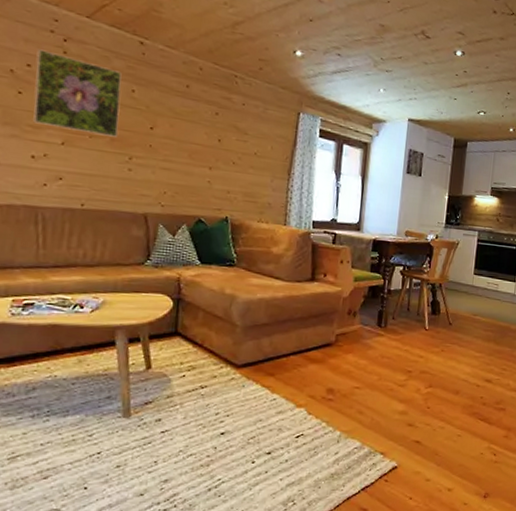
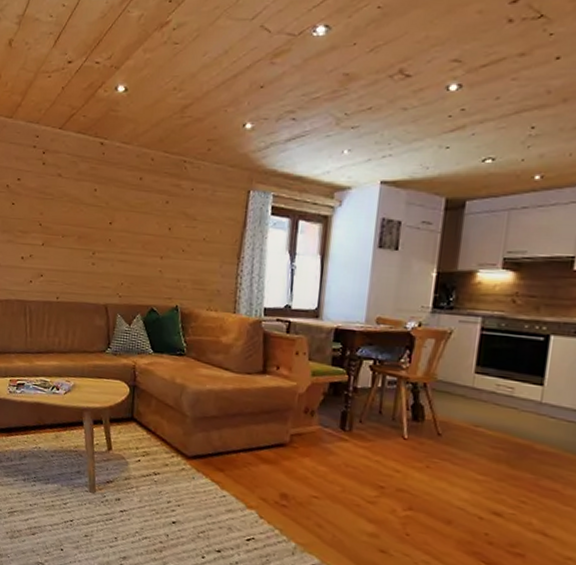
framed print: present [33,49,122,137] -> none [22,164,86,235]

